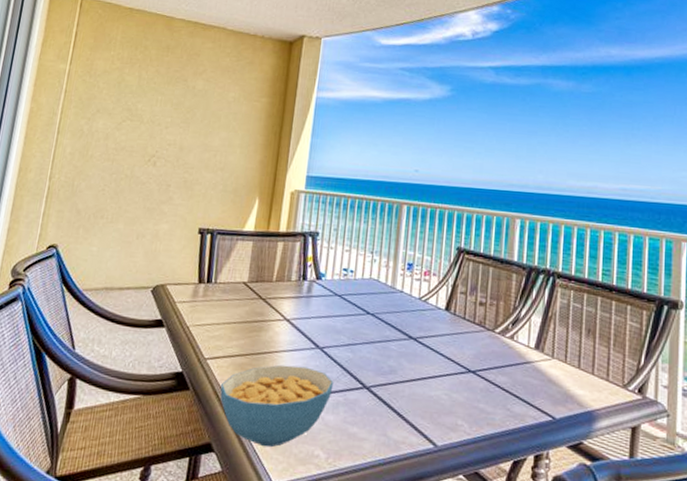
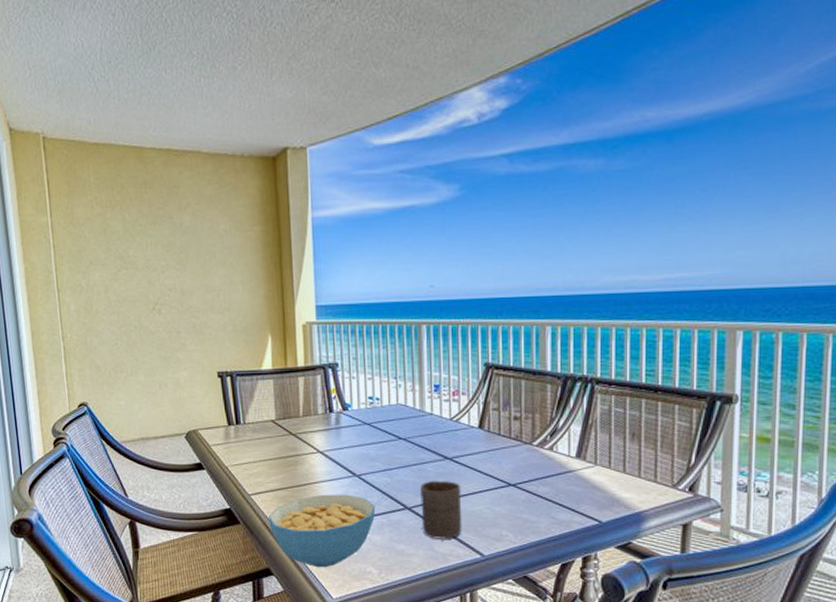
cup: none [378,359,422,425] -> present [419,480,462,539]

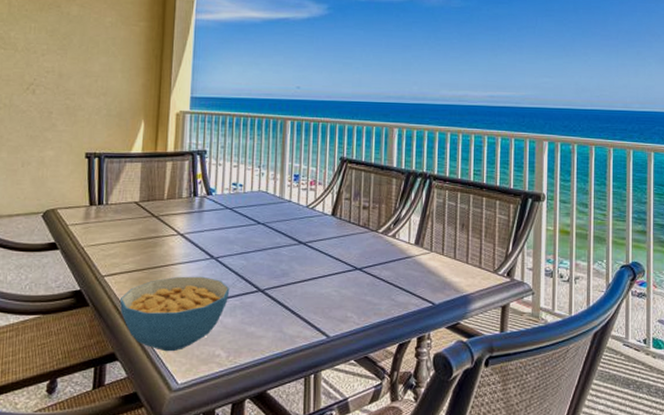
cup: present [419,480,462,539] -> none [273,263,313,321]

